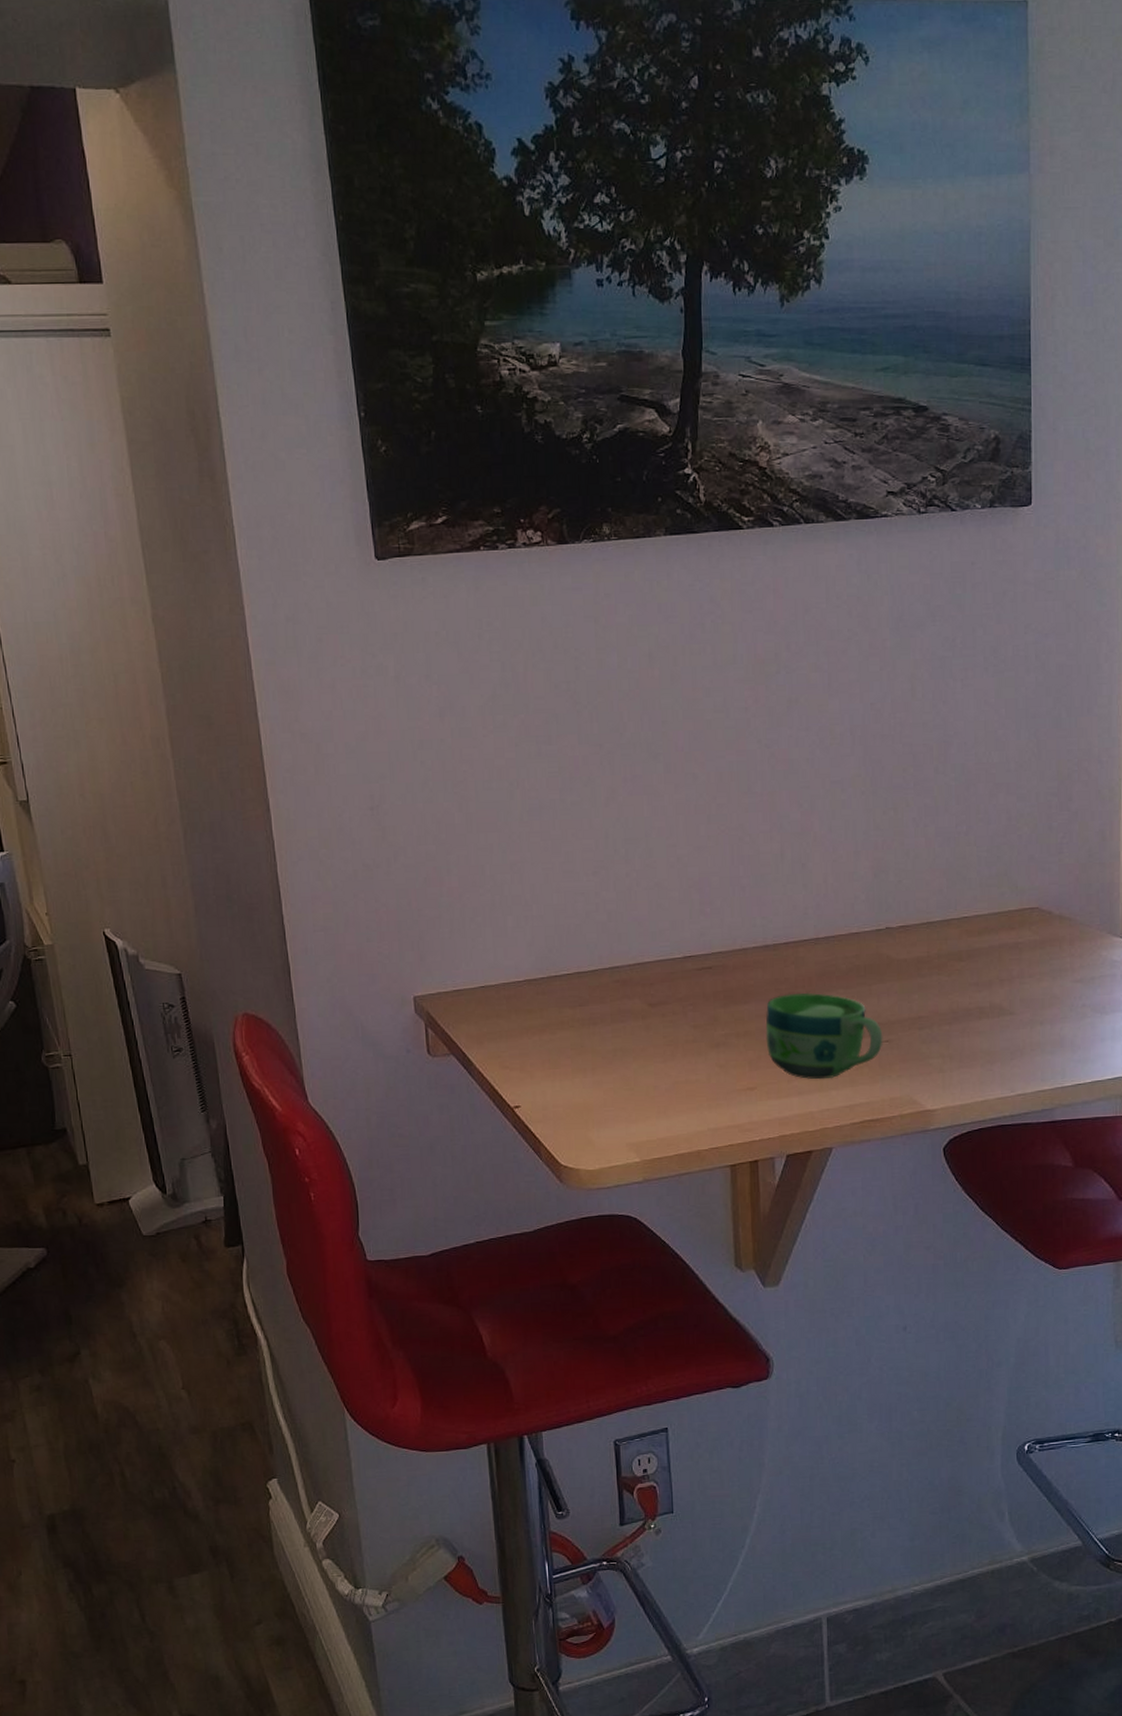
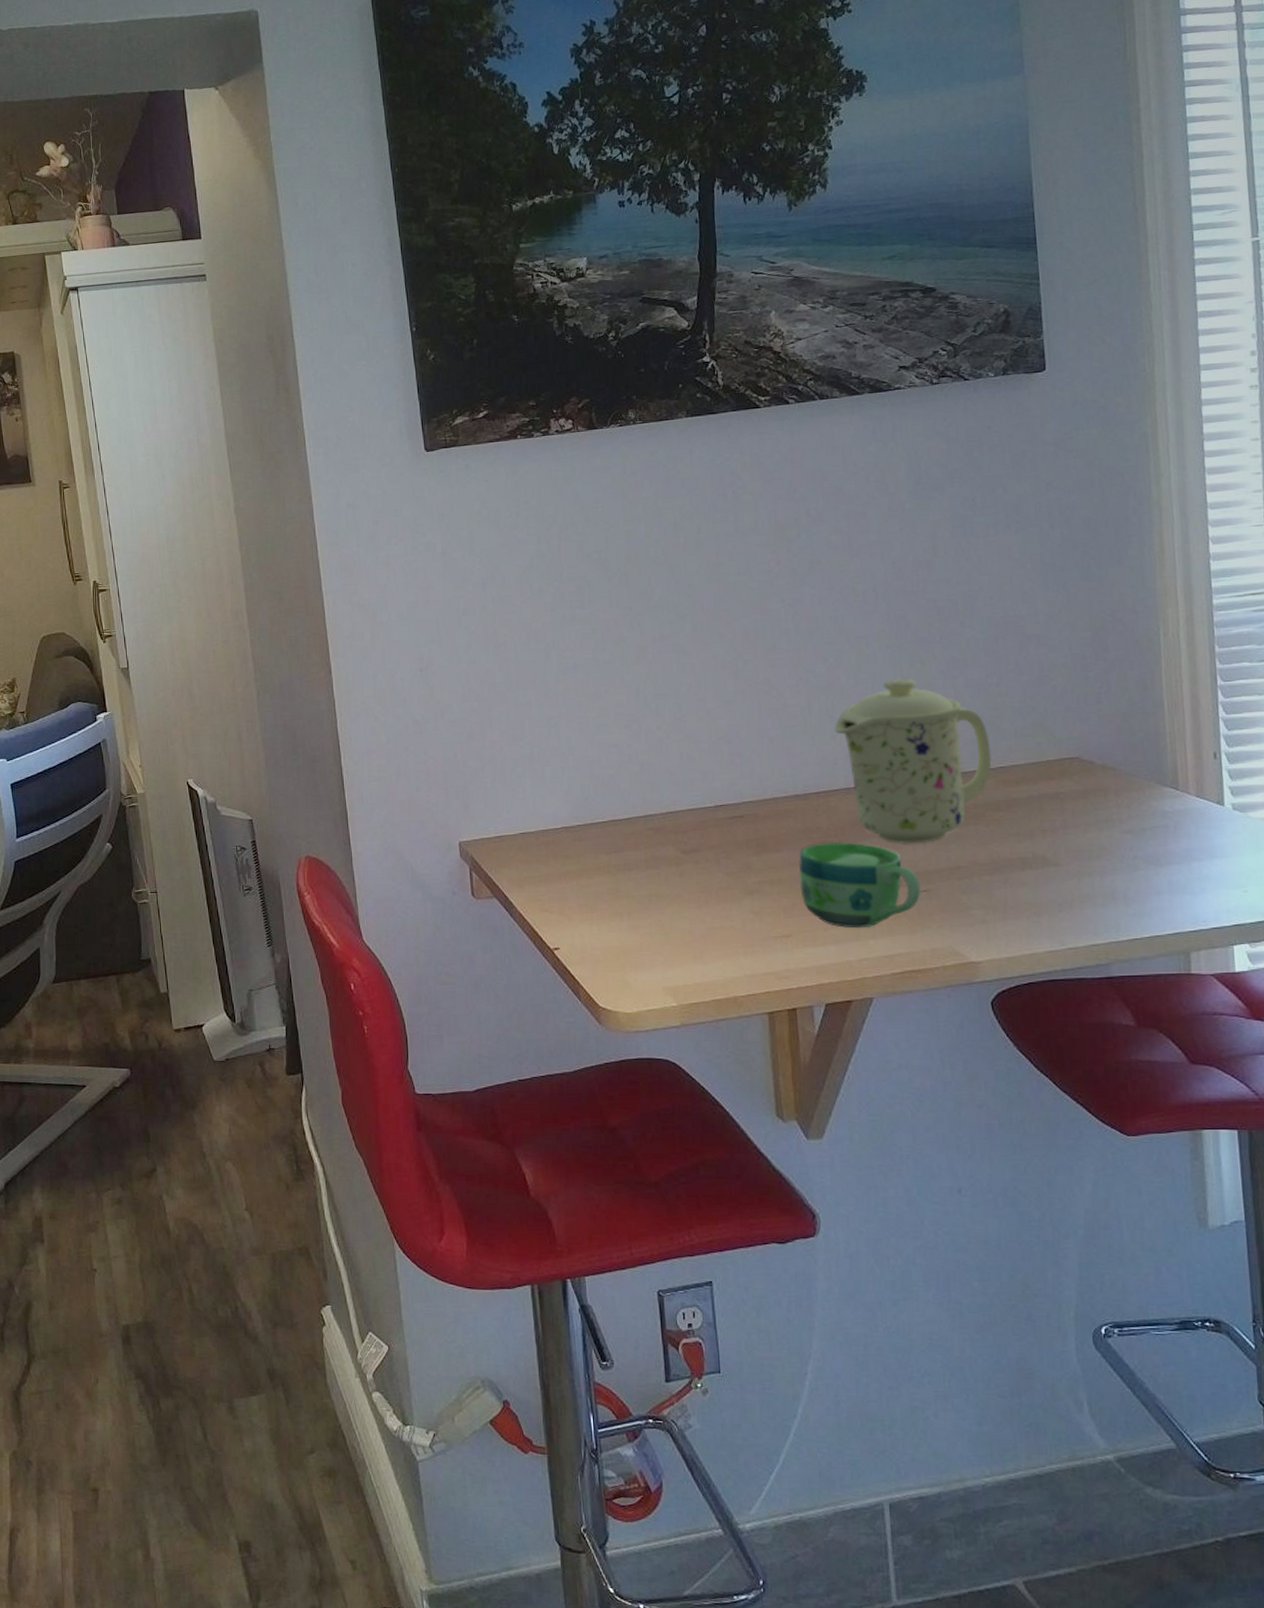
mug: none [806,825,957,994] -> present [834,678,992,843]

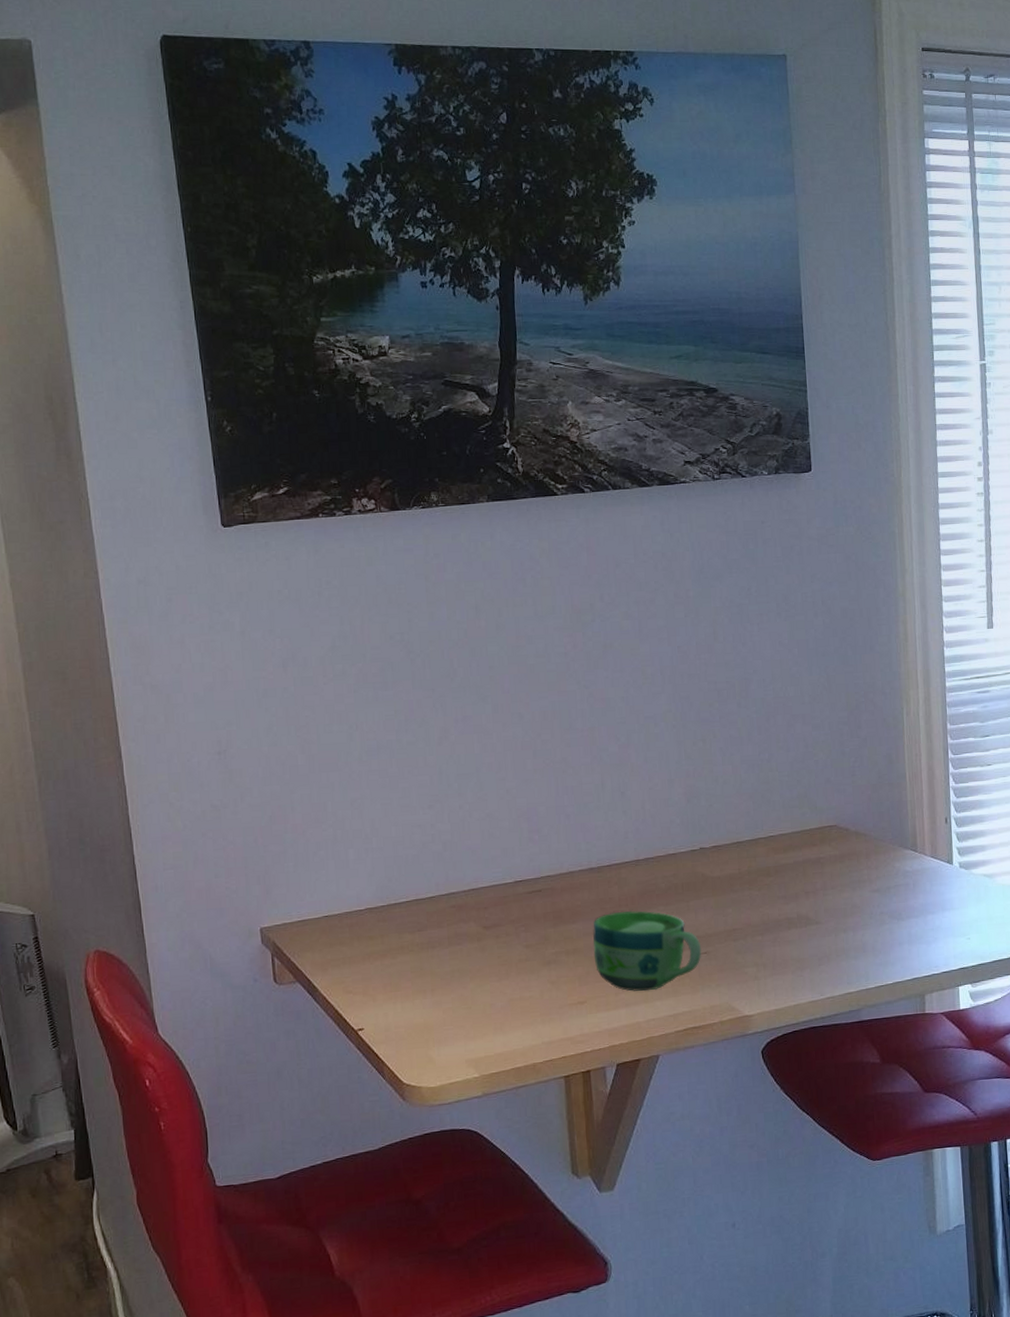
mug: present [834,678,992,843] -> none [625,755,764,910]

